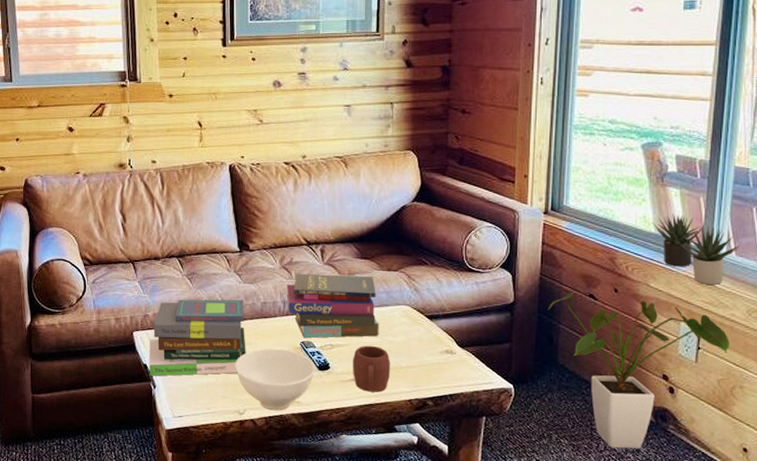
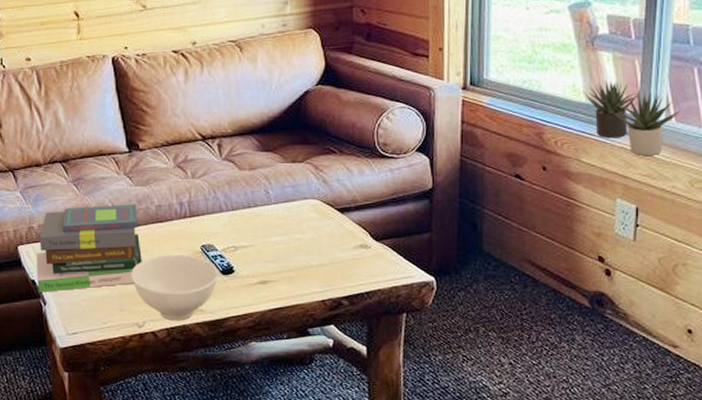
books: present [286,273,379,338] -> none [182,170,286,241]
mug: present [352,345,391,392] -> none [258,244,301,295]
house plant: present [549,291,730,450] -> none [471,172,671,338]

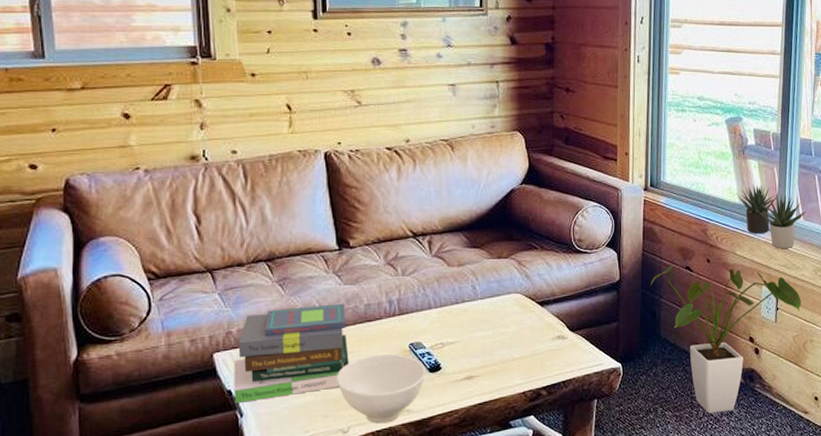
house plant: none [471,172,671,338] -> present [651,264,801,414]

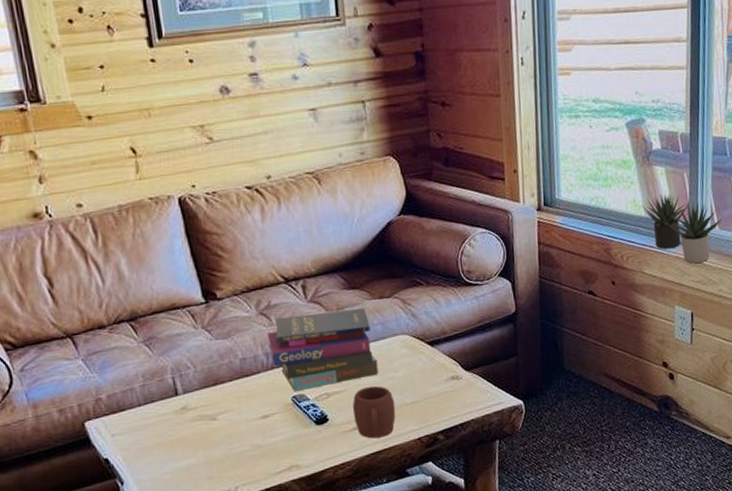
books: present [234,303,349,403] -> none [107,359,230,472]
bowl: present [336,354,426,424] -> none [217,408,313,482]
books: none [392,266,491,339] -> present [267,308,379,391]
mug: none [464,339,504,389] -> present [352,385,396,439]
house plant: present [651,264,801,414] -> none [551,289,720,446]

